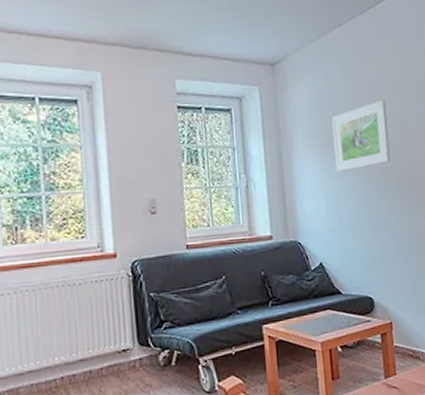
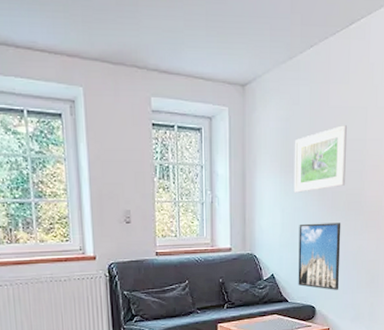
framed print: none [345,201,398,278] -> present [298,223,341,290]

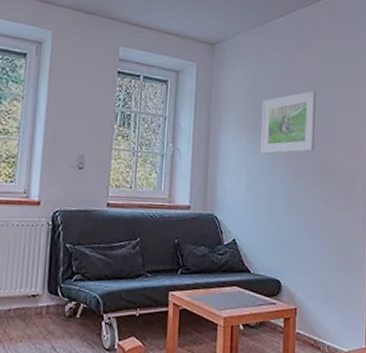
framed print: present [298,223,341,290] -> none [262,186,310,264]

